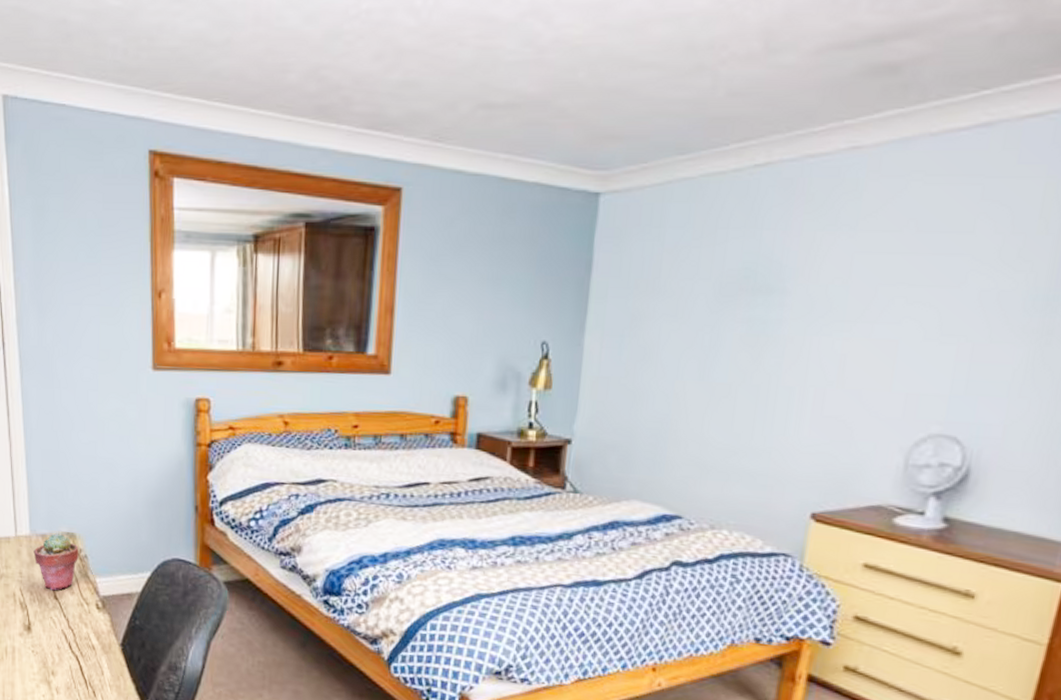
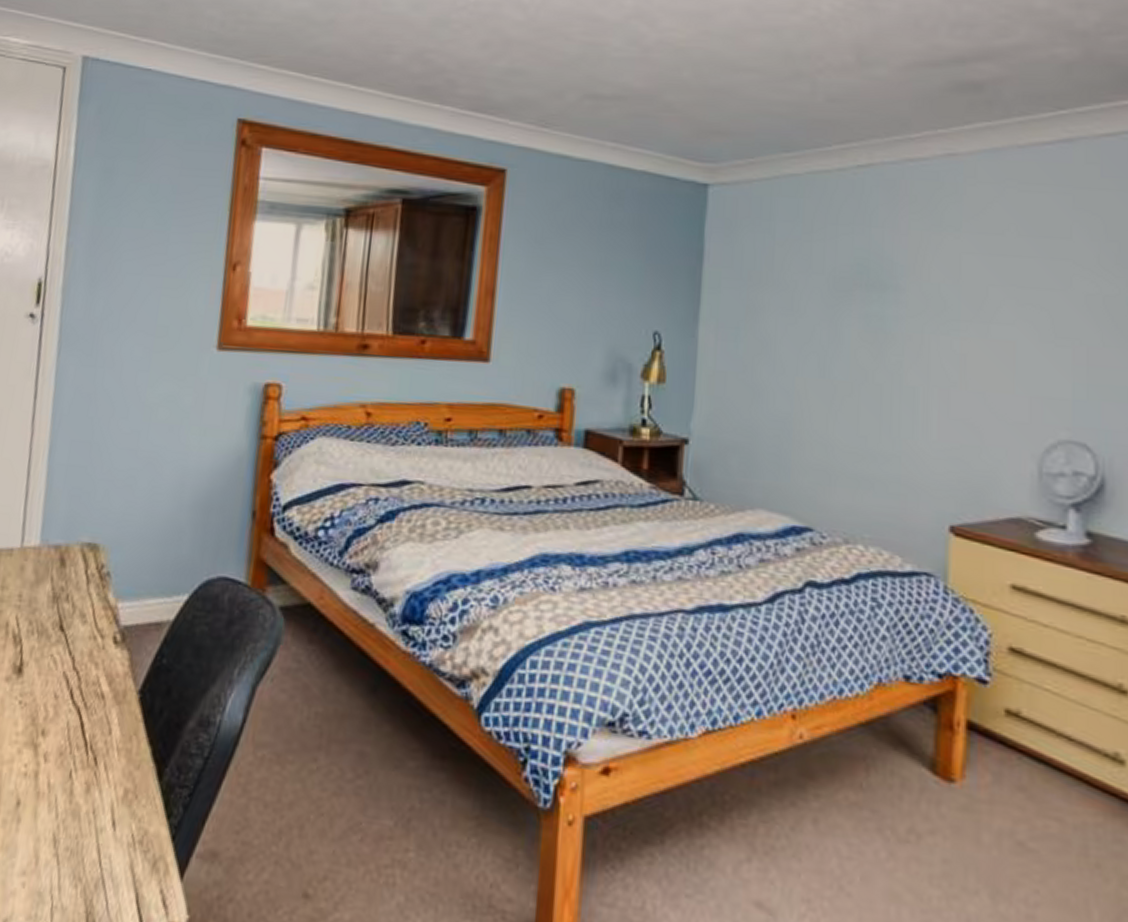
potted succulent: present [33,533,79,591] -> none [41,544,101,619]

